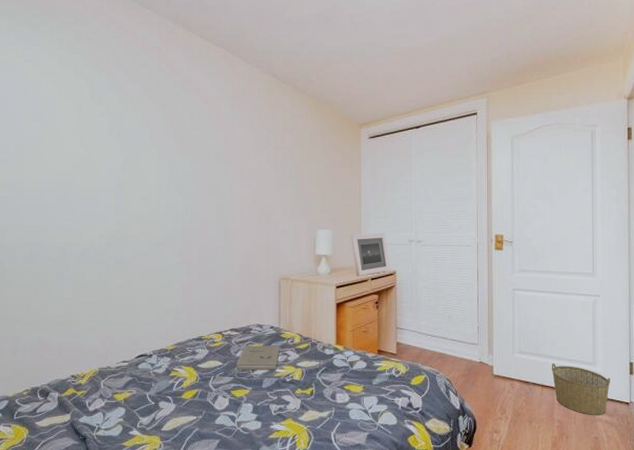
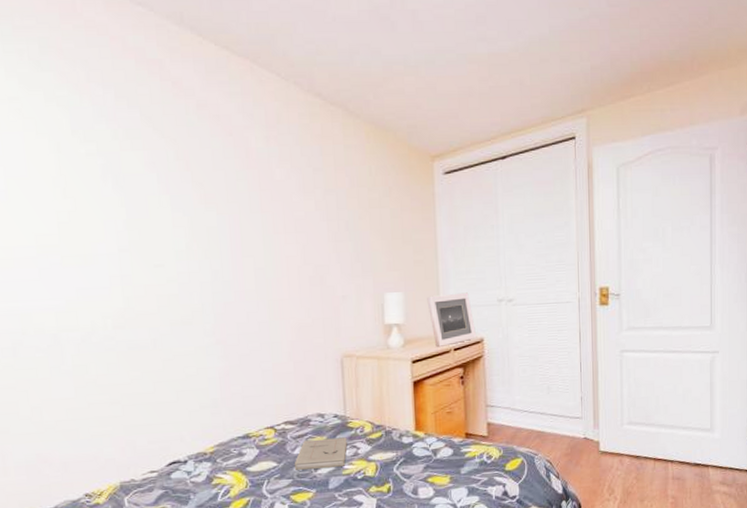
basket: present [551,363,611,415] -> none [664,432,729,488]

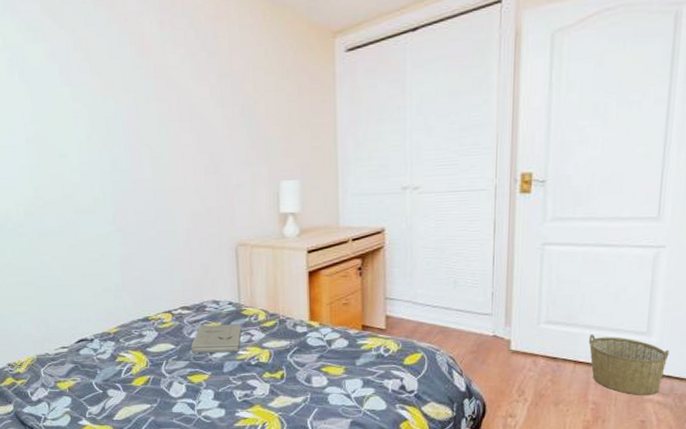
picture frame: present [427,292,477,348] -> none [325,180,378,238]
basket: none [664,432,729,488] -> present [588,334,670,395]

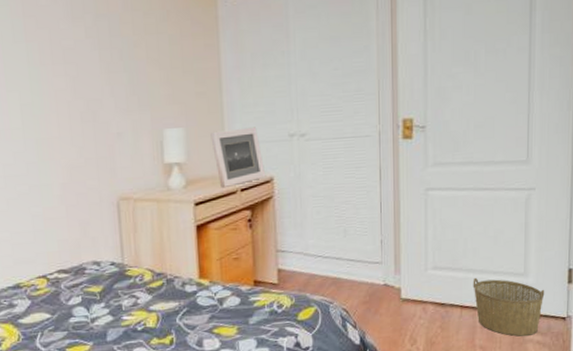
book: present [190,324,242,353] -> none [69,286,126,322]
picture frame: none [325,180,378,238] -> present [210,127,266,189]

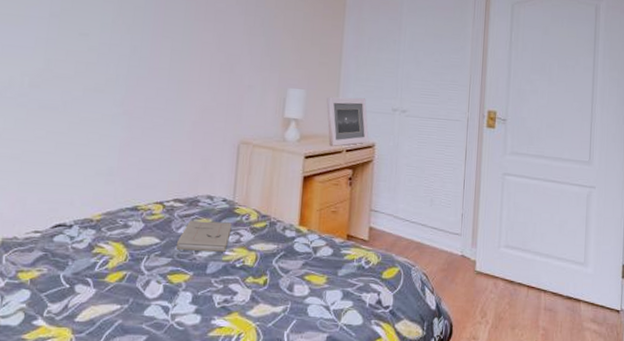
book: none [69,286,126,322] -> present [175,220,232,252]
basket: present [473,277,545,337] -> none [539,260,602,324]

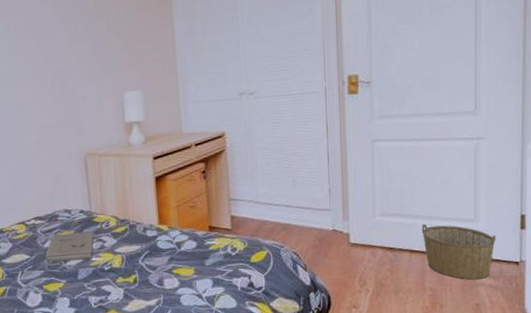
picture frame: present [326,97,369,147] -> none [166,87,218,144]
basket: none [539,260,602,324] -> present [421,223,496,280]

